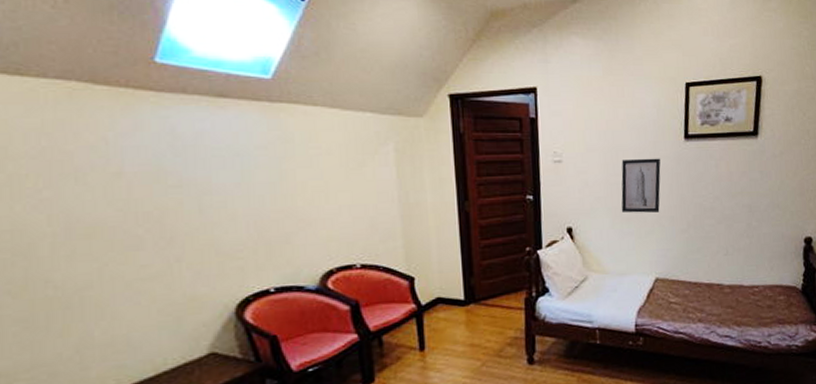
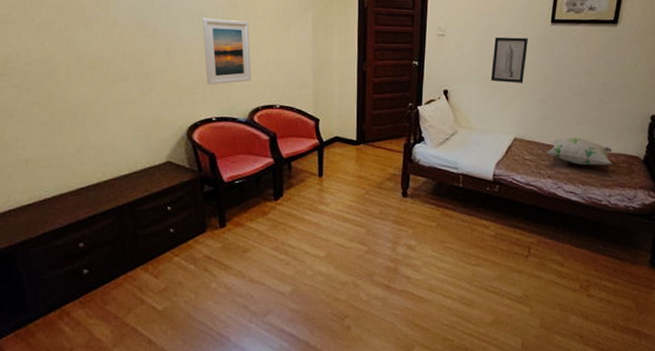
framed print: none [245,158,319,246] -> present [202,18,251,85]
decorative pillow: none [695,270,768,303] -> present [547,137,612,165]

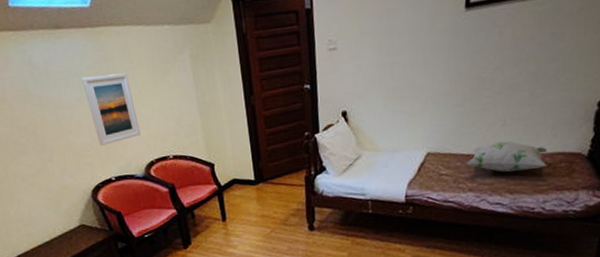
wall art: present [490,37,528,83] -> none [394,33,437,93]

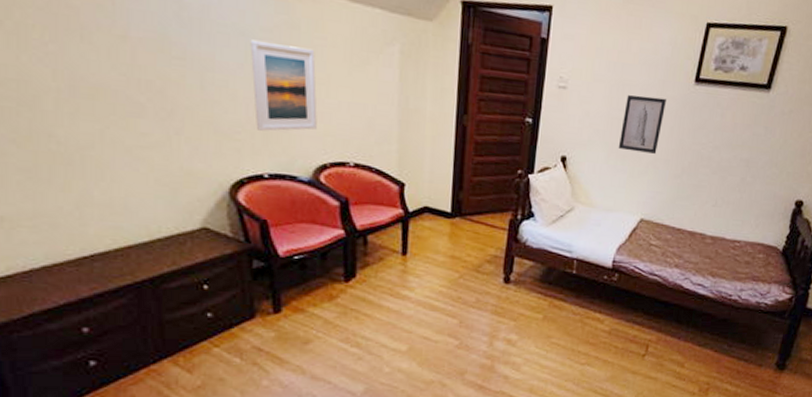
wall art: none [394,33,437,93] -> present [618,95,666,154]
decorative pillow: present [467,141,547,172] -> none [676,221,749,255]

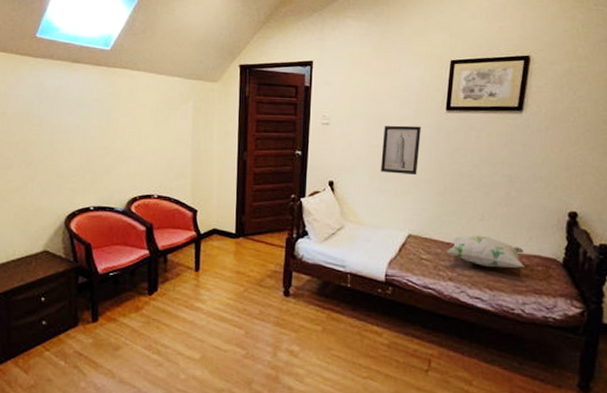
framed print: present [250,39,317,131] -> none [85,108,131,174]
decorative pillow: none [676,221,749,255] -> present [447,235,525,268]

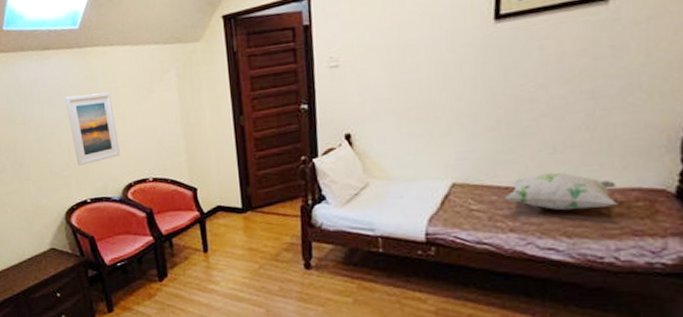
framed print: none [85,108,131,174] -> present [65,92,120,166]
wall art: present [380,125,421,175] -> none [408,47,461,114]

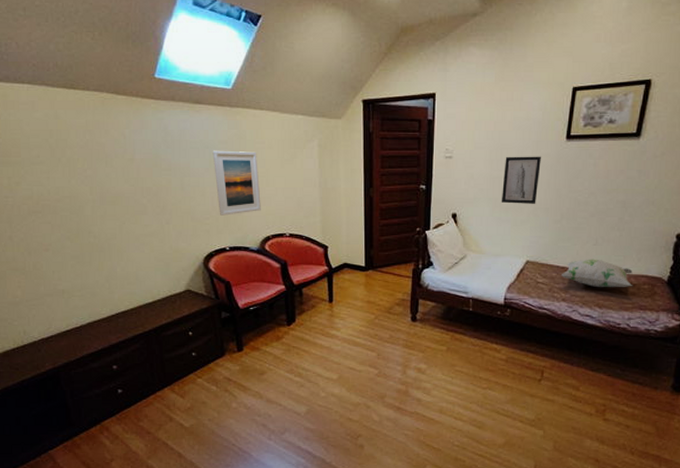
wall art: none [408,47,461,114] -> present [501,156,541,204]

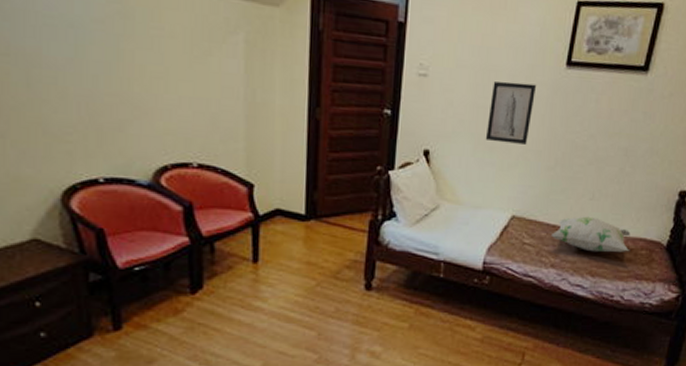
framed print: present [212,150,261,216] -> none [80,31,156,131]

